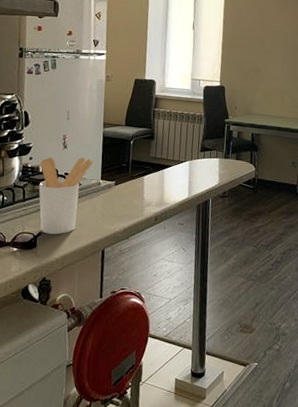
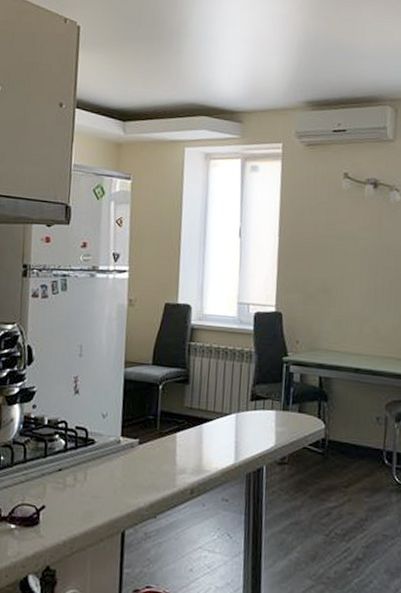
utensil holder: present [38,157,94,235] -> none [43,405,112,509]

